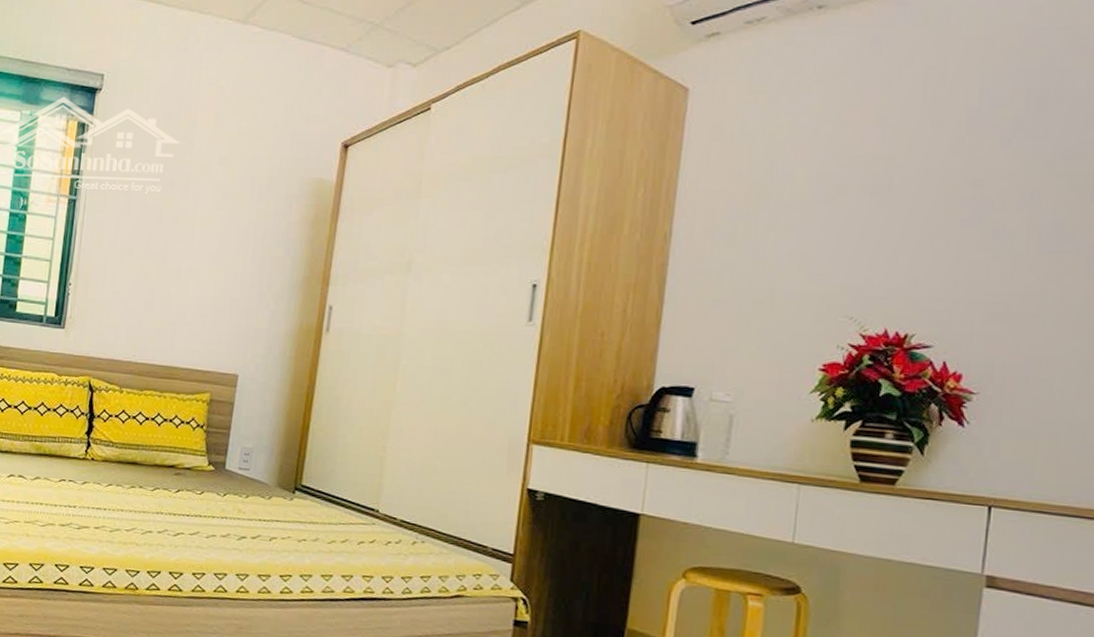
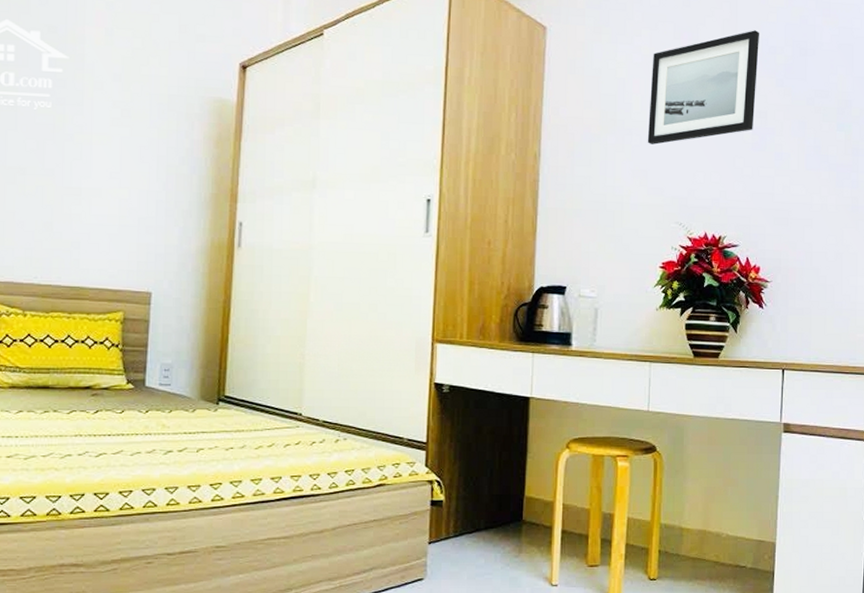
wall art: none [811,78,978,222] -> present [647,30,759,145]

